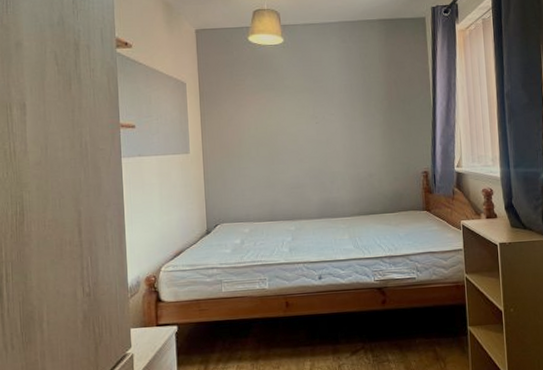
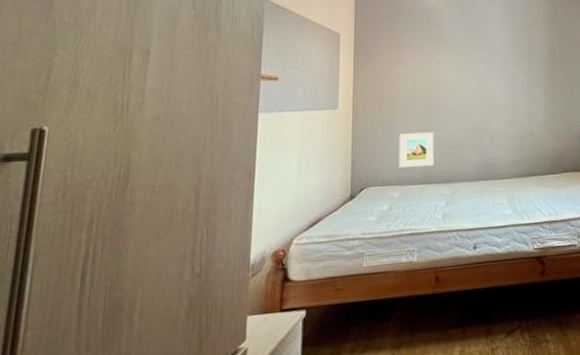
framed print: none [246,174,279,206] -> present [399,132,434,168]

